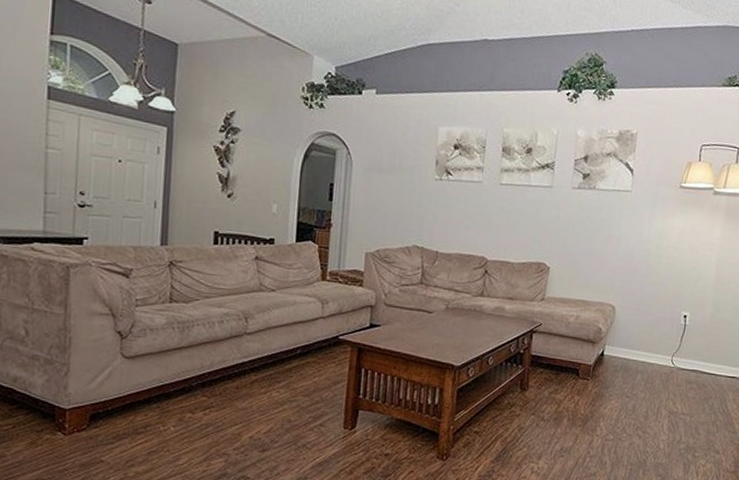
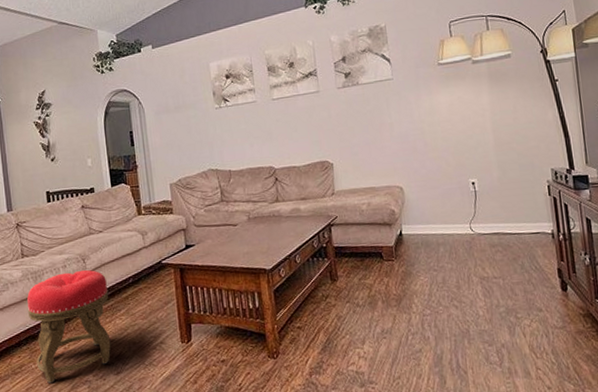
stool: none [165,329,270,450] -> present [27,269,111,383]

